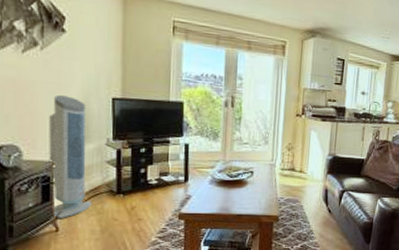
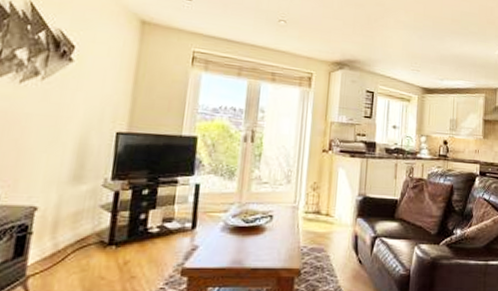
air purifier: present [49,95,91,218] -> none [21,129,85,278]

